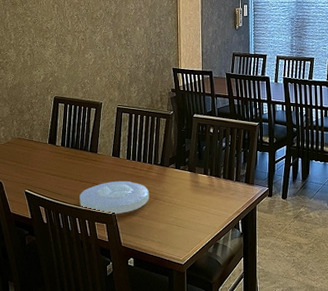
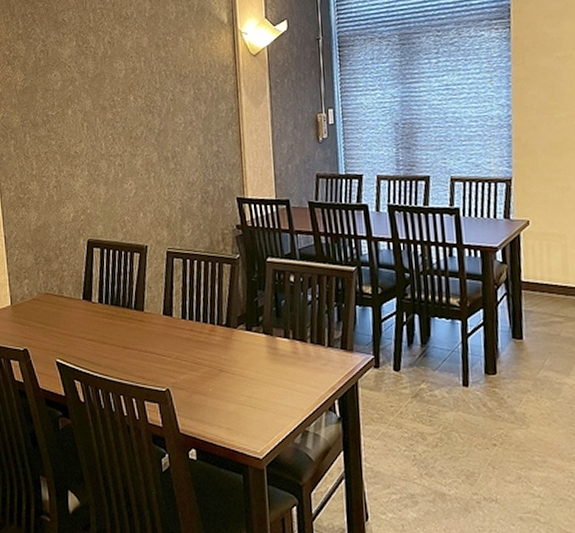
plate: present [79,180,150,215] -> none [123,346,214,392]

